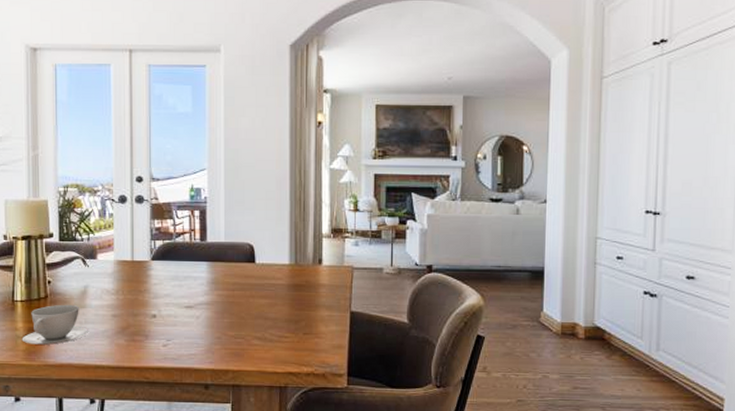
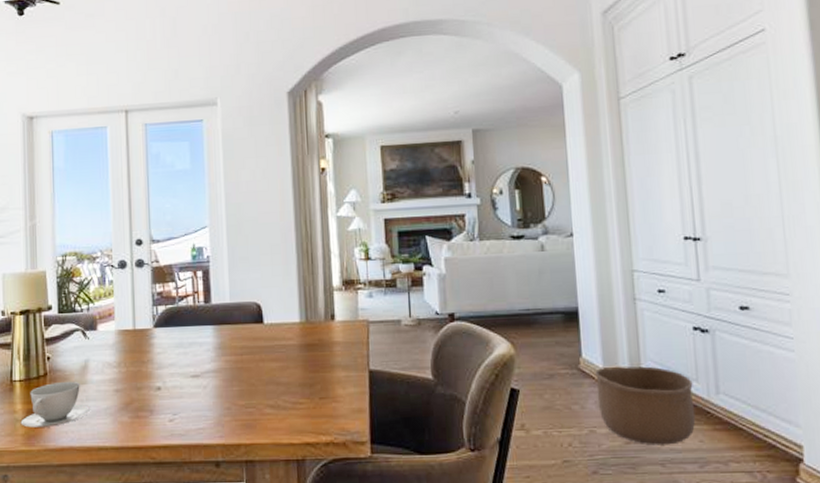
basket: none [553,322,638,392] -> present [595,366,696,445]

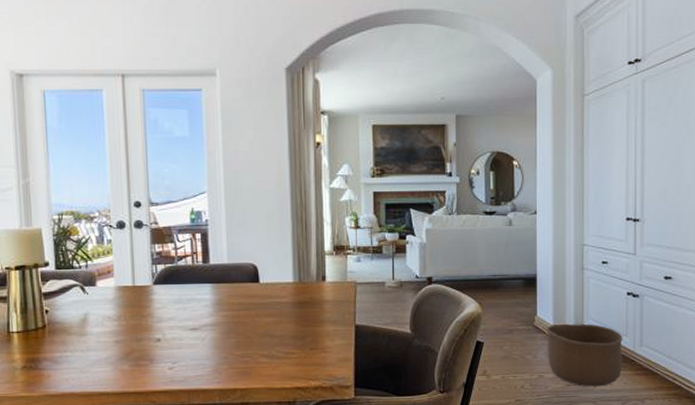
teacup: present [20,381,91,428] -> none [19,332,92,375]

